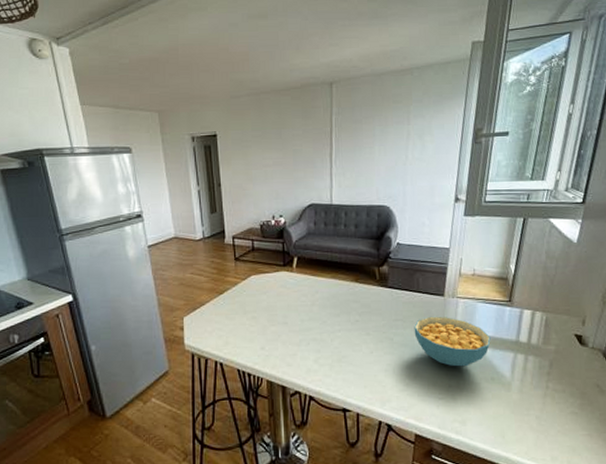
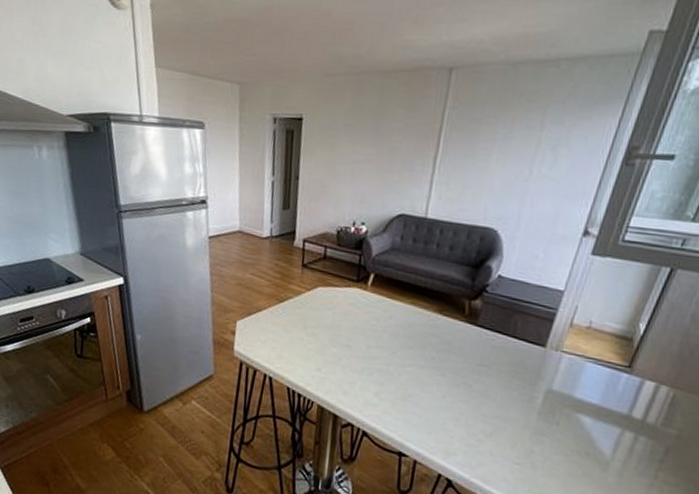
cereal bowl: present [414,316,491,367] -> none [499,367,595,434]

